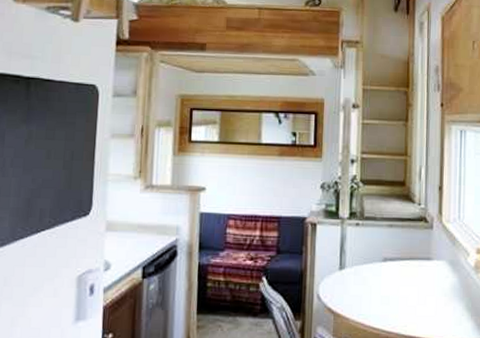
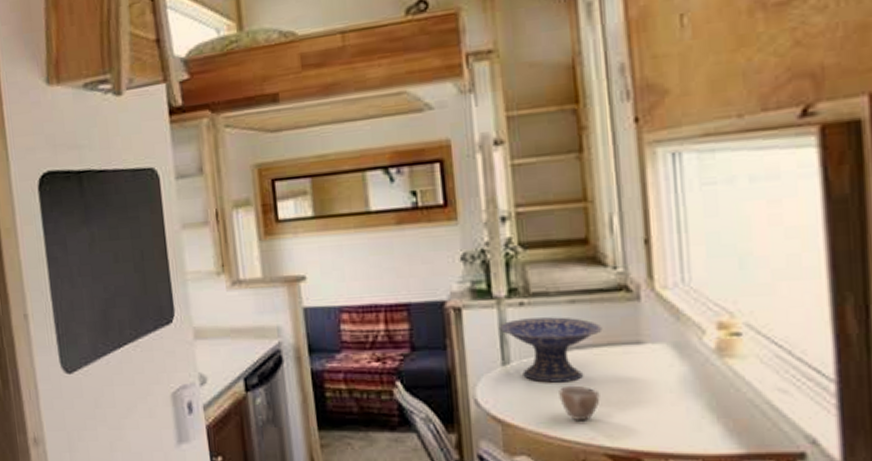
decorative bowl: none [340,235,408,285] -> present [498,317,603,383]
cup: none [375,287,401,315] -> present [559,385,600,422]

